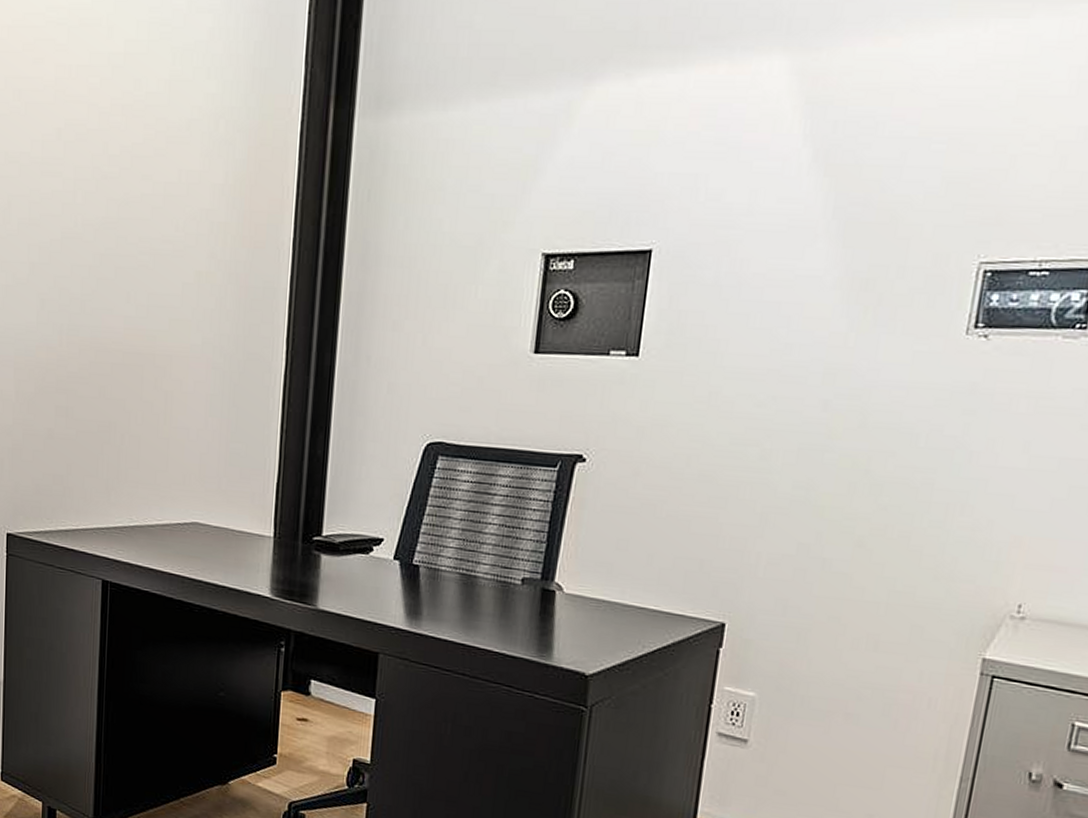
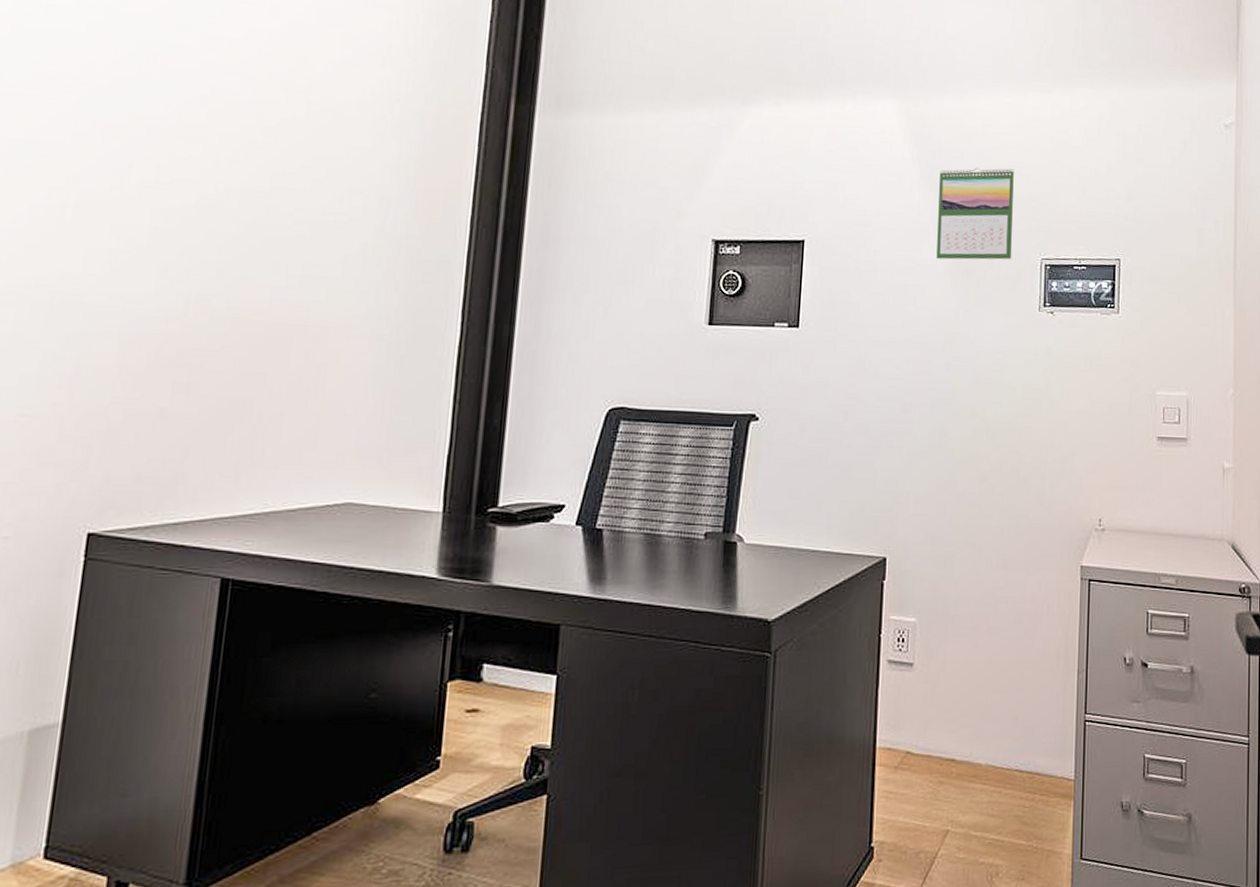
calendar: none [824,137,954,268] -> present [936,167,1014,260]

